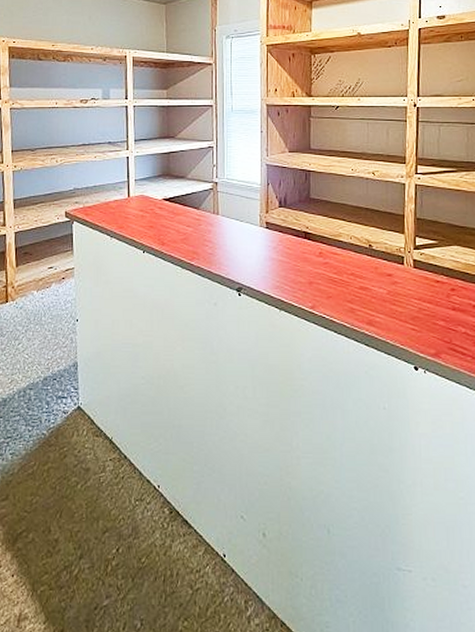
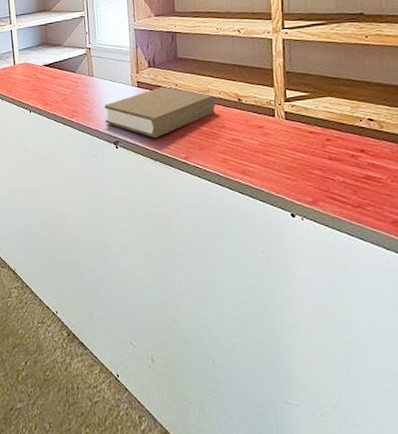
book: none [228,229,347,285] -> present [104,86,216,139]

